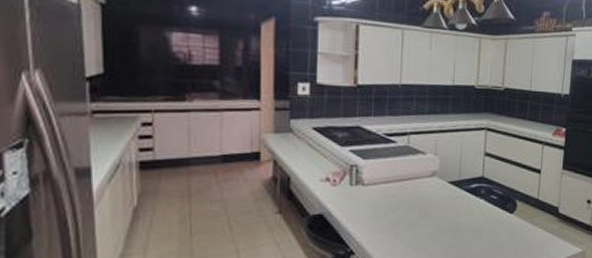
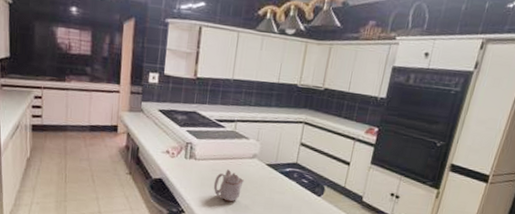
teapot: none [388,193,425,233] -> present [213,169,245,202]

